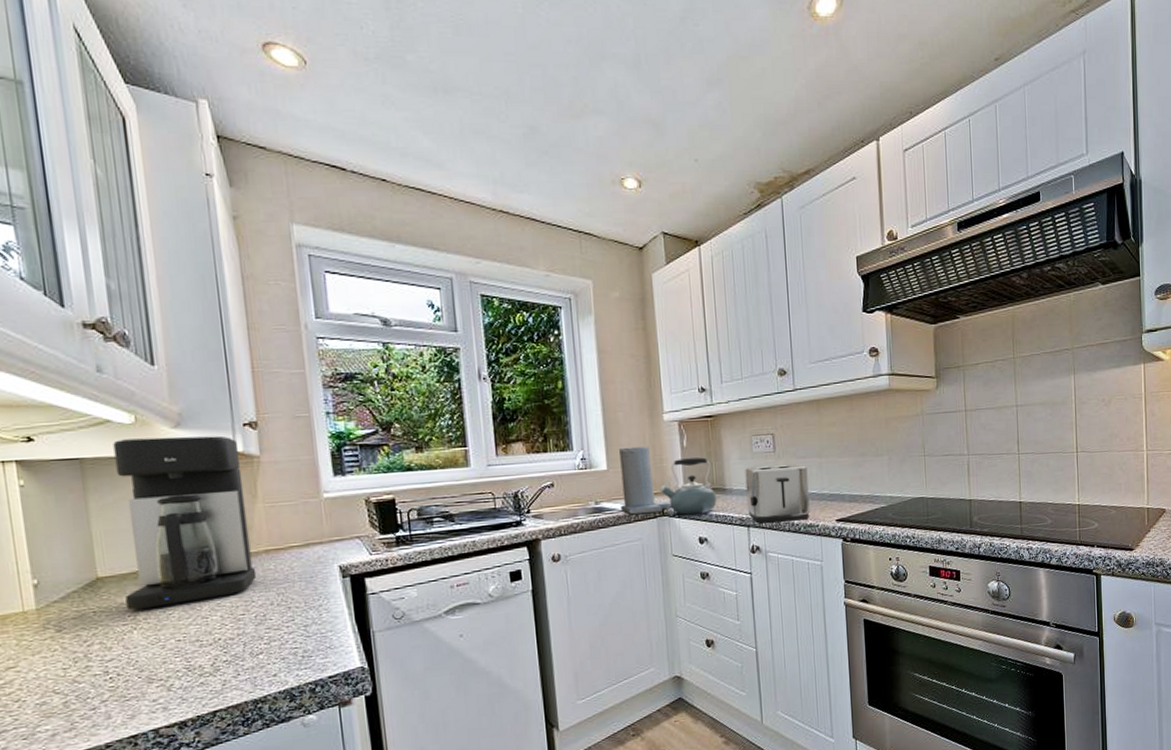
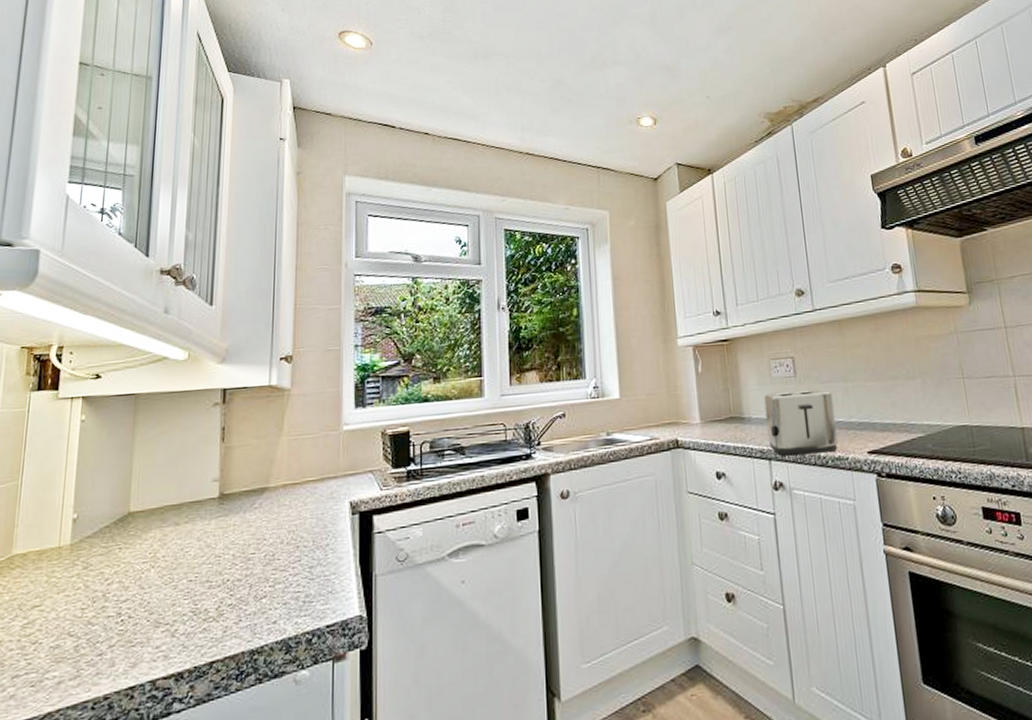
coffee maker: present [113,435,257,611] -> none [149,370,272,548]
paper towel: present [619,446,672,514] -> none [632,372,687,446]
kettle: present [659,457,717,515] -> none [673,383,735,447]

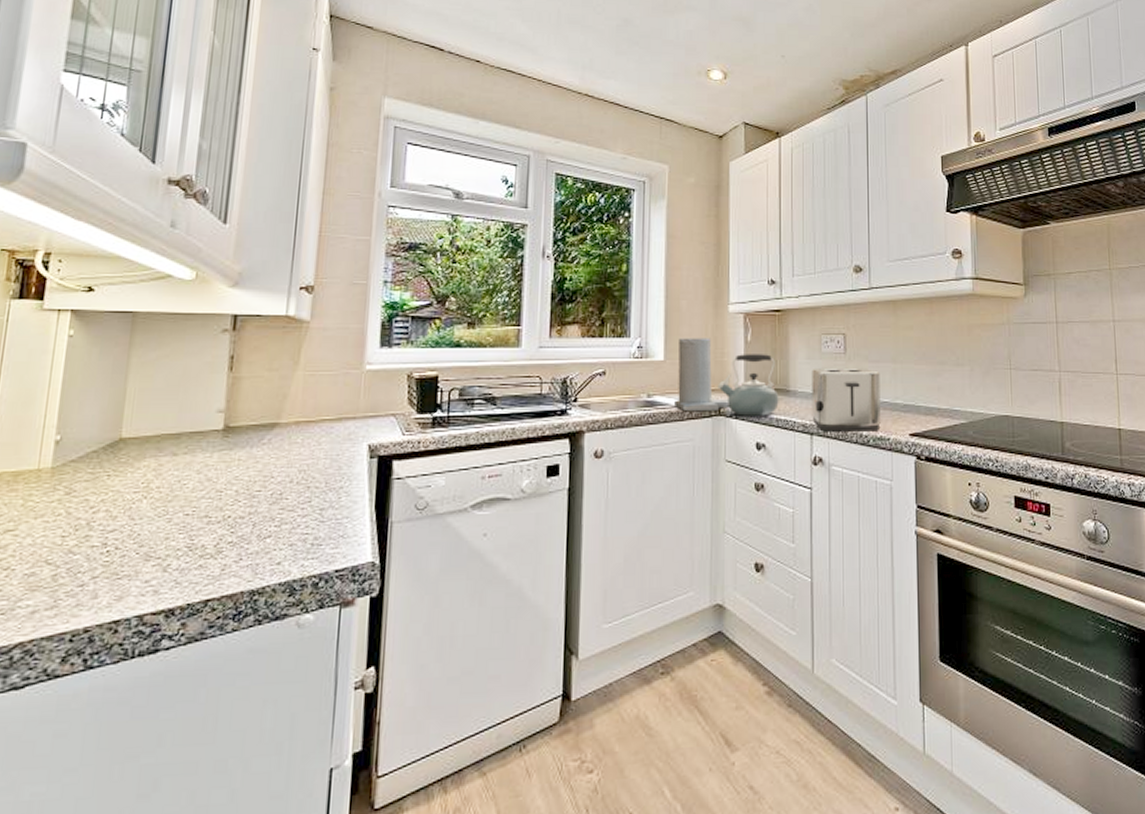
paper towel: none [632,372,687,446] -> present [673,338,730,411]
kettle: none [673,383,735,447] -> present [718,354,779,416]

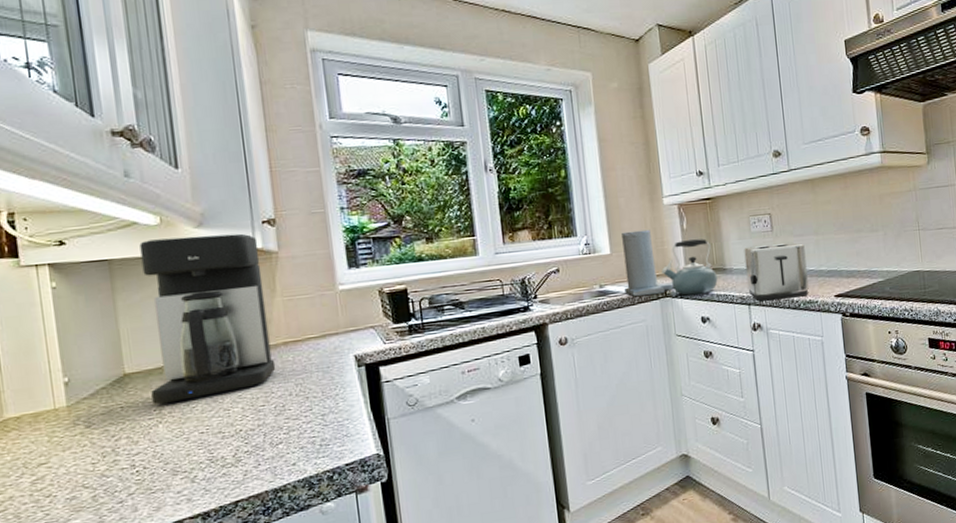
coffee maker: none [142,295,290,477] -> present [139,233,276,405]

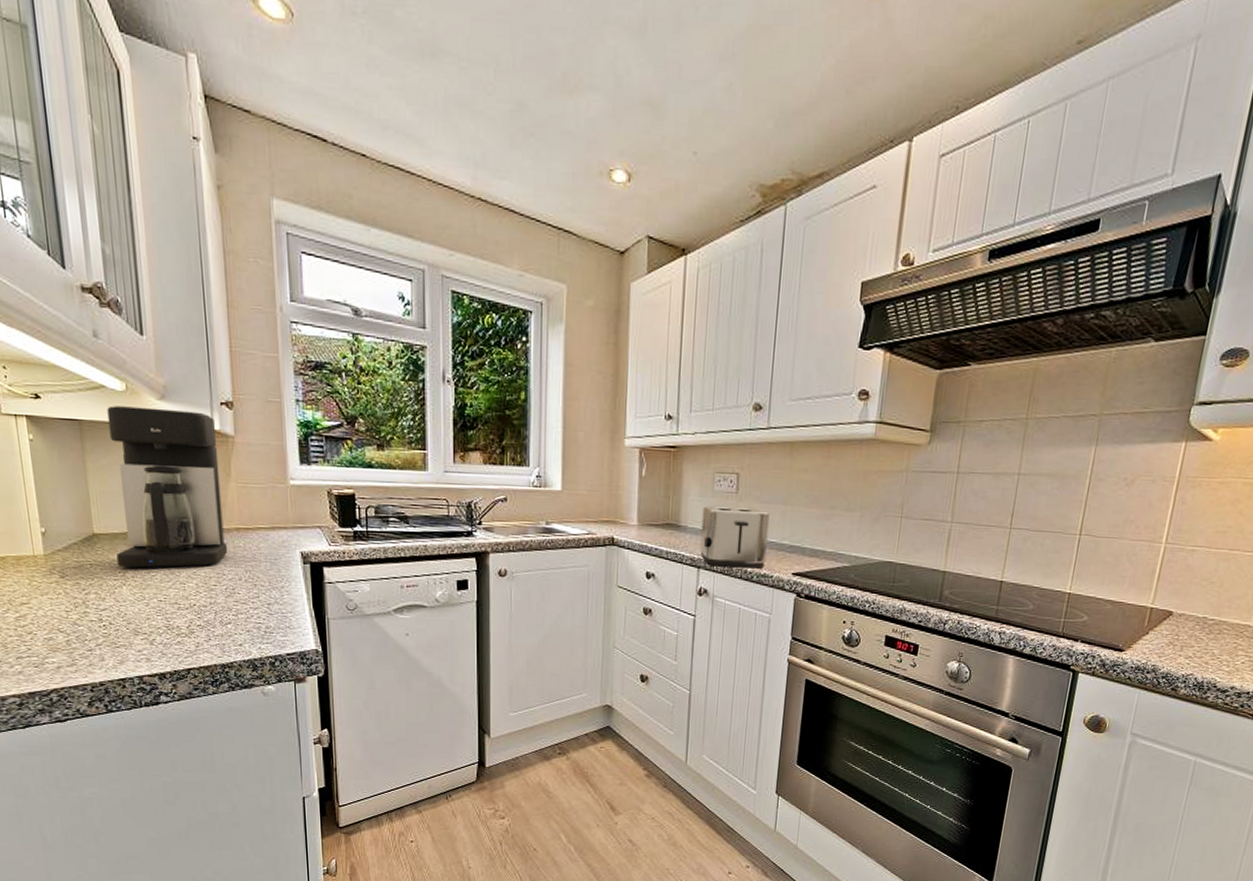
paper towel: present [621,229,674,296] -> none [570,469,623,540]
kettle: present [661,238,718,296] -> none [612,488,670,548]

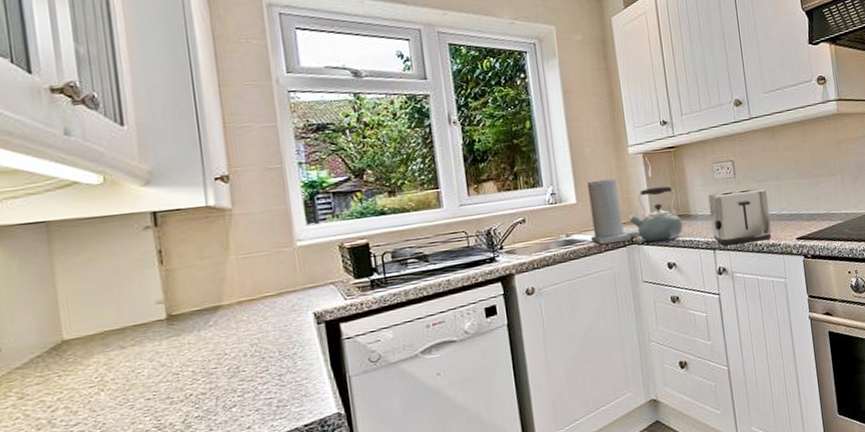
coffee maker: present [107,406,228,569] -> none [80,191,230,372]
paper towel: none [570,469,623,540] -> present [587,178,640,244]
kettle: none [612,488,670,548] -> present [627,186,683,243]

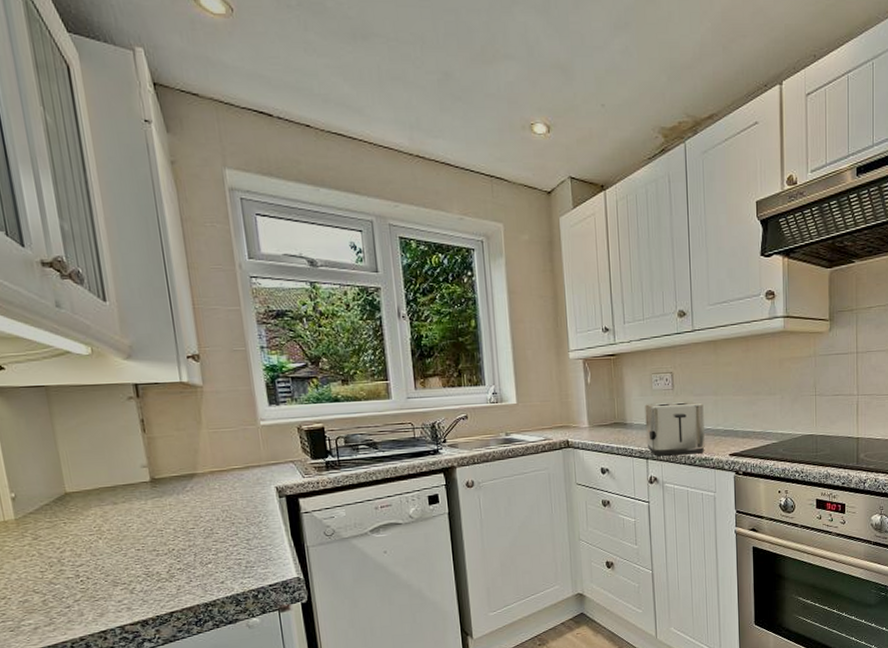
paper towel: present [587,178,640,244] -> none [528,382,576,445]
kettle: present [627,186,683,243] -> none [565,393,618,447]

